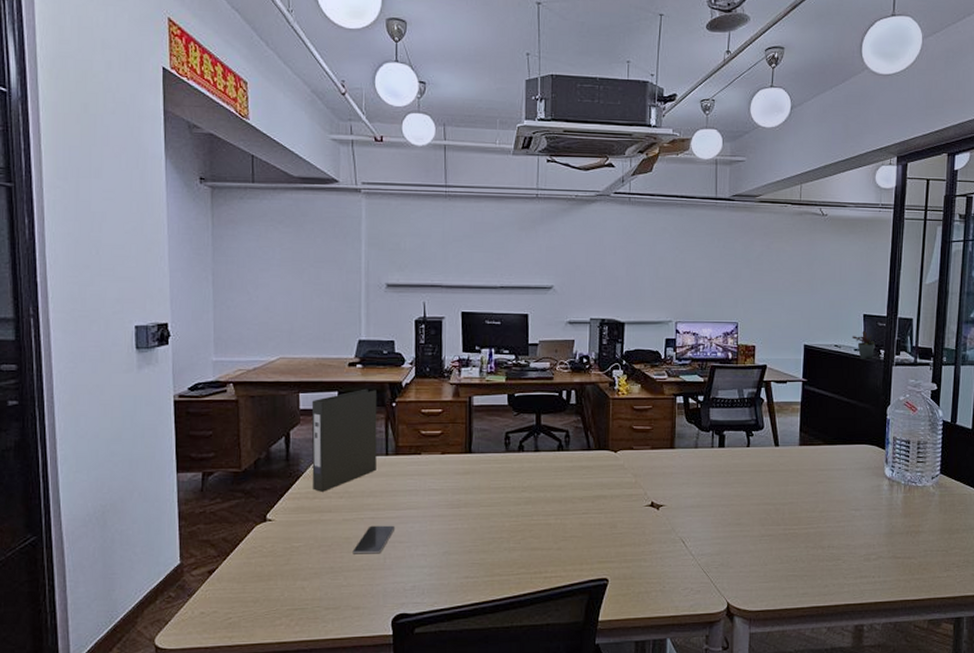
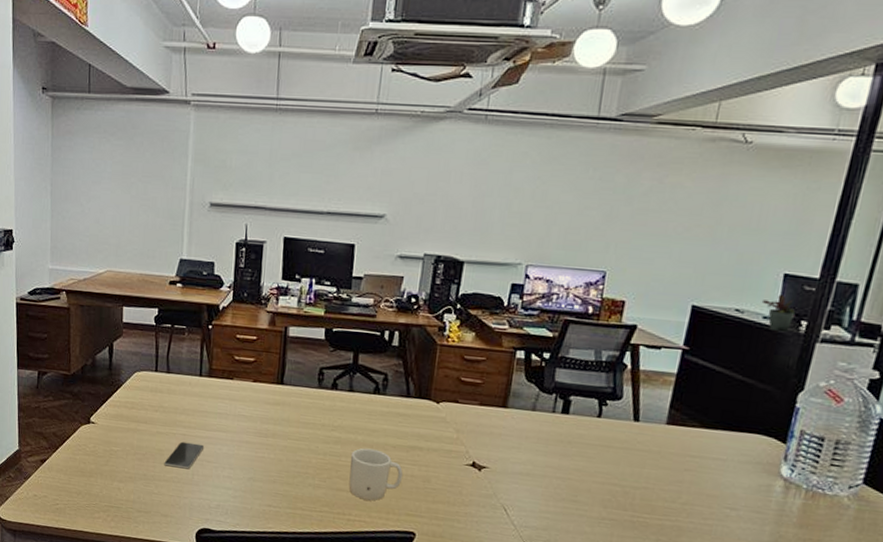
binder: present [311,388,378,492] -> none [131,308,195,404]
mug: none [541,504,591,555] -> present [348,448,403,501]

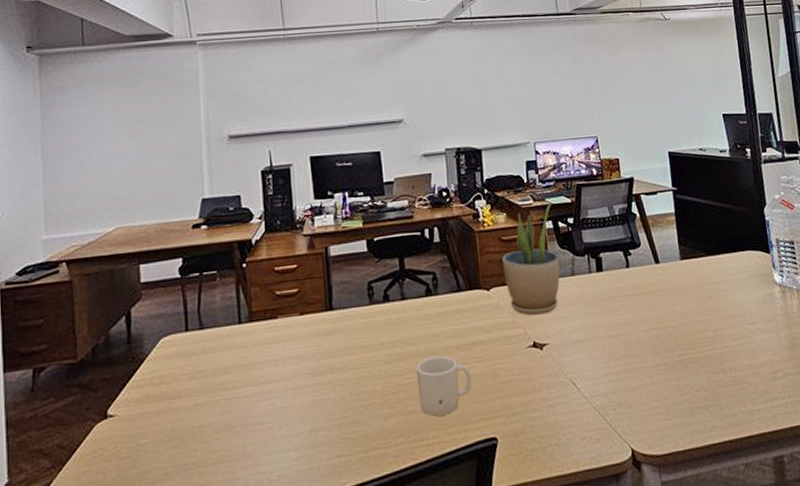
smartphone: present [164,441,205,469] -> none [207,404,255,445]
potted plant: none [457,331,531,440] -> present [501,201,560,316]
potted plant: present [761,295,795,333] -> none [714,131,740,161]

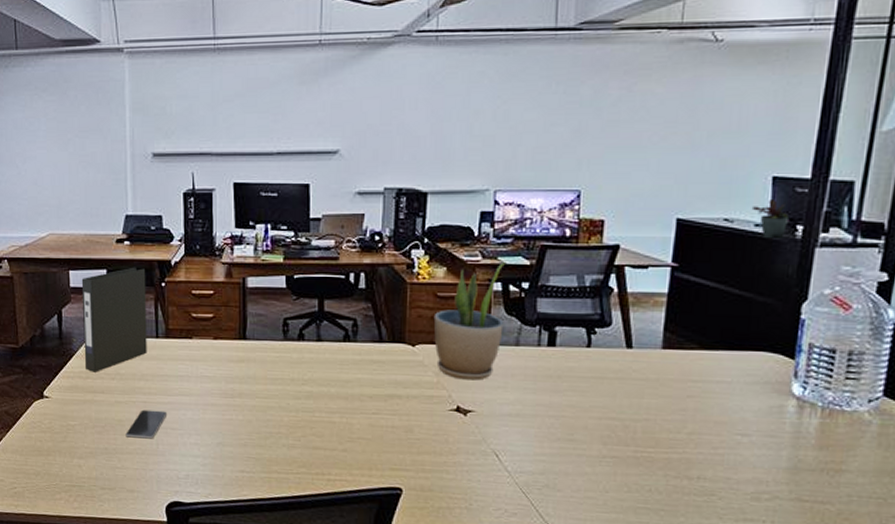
binder: none [153,251,229,376] -> present [81,267,147,372]
smartphone: none [207,404,255,445] -> present [126,409,168,439]
mug: present [415,355,472,417] -> none [324,400,382,458]
potted plant: none [714,131,740,161] -> present [751,200,788,240]

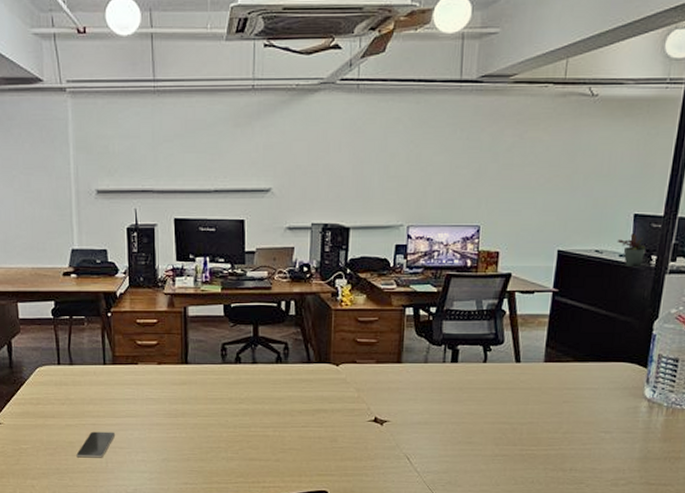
binder: present [81,267,147,372] -> none [30,298,95,398]
potted plant: present [433,261,507,381] -> none [355,289,417,394]

